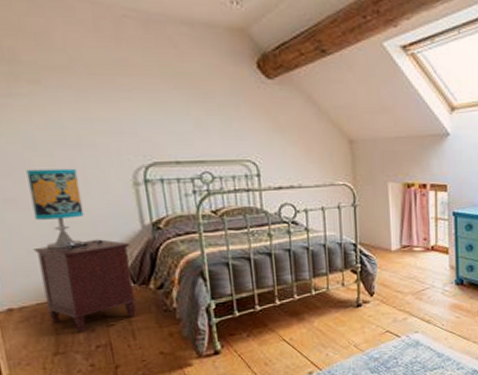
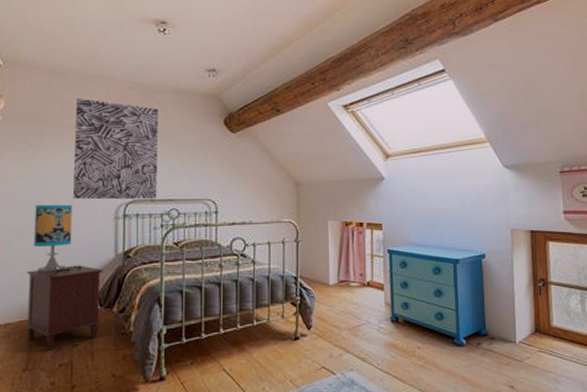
wall art: none [52,29,183,162] -> present [73,98,158,200]

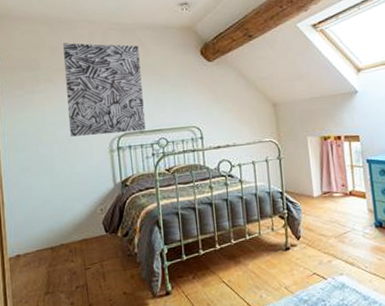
nightstand: present [24,265,104,351] -> none [38,196,108,275]
table lamp: present [33,204,82,274] -> none [38,142,86,206]

